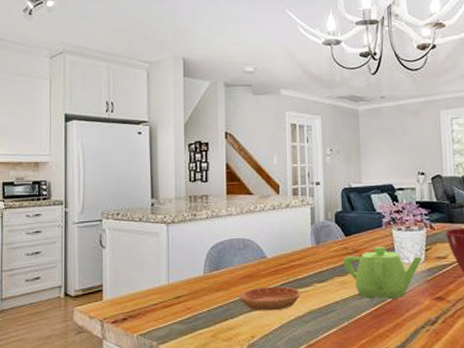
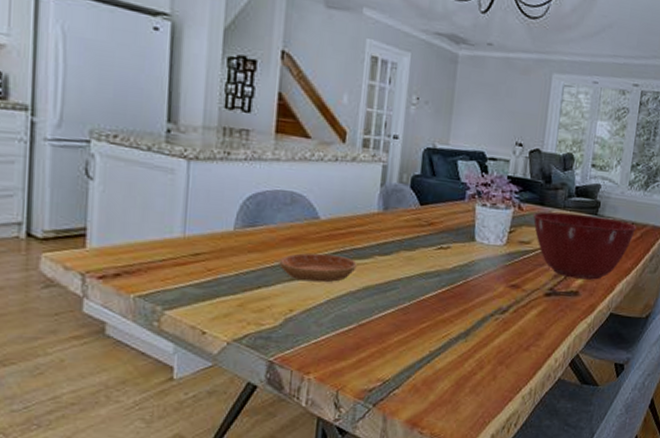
teapot: present [343,247,423,300] -> none [412,222,504,283]

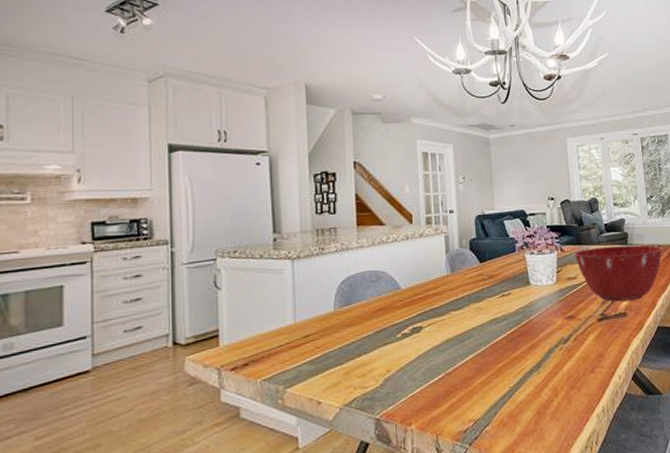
saucer: present [279,253,357,283] -> none [373,316,437,344]

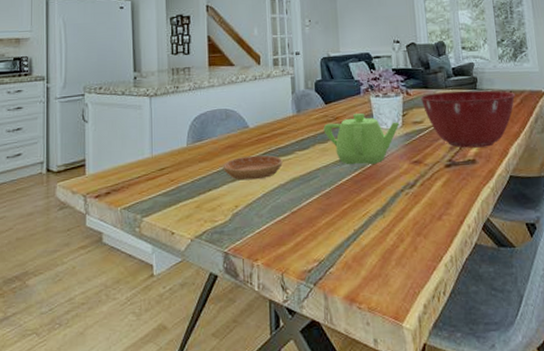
saucer: none [373,316,437,344] -> present [222,155,283,181]
teapot: none [478,271,554,323] -> present [323,113,400,165]

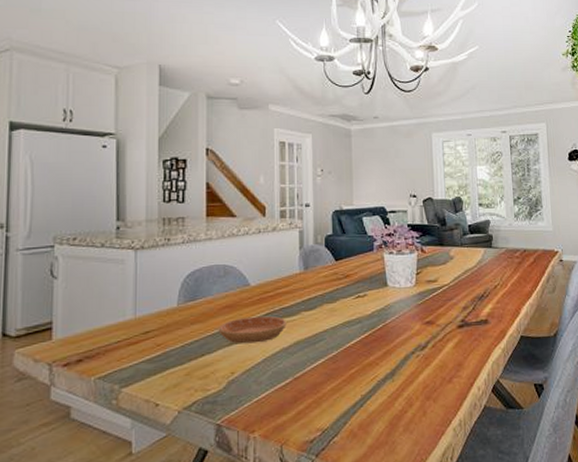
teapot: present [323,113,400,165] -> none [332,271,413,327]
mixing bowl: present [420,90,516,148] -> none [435,248,529,308]

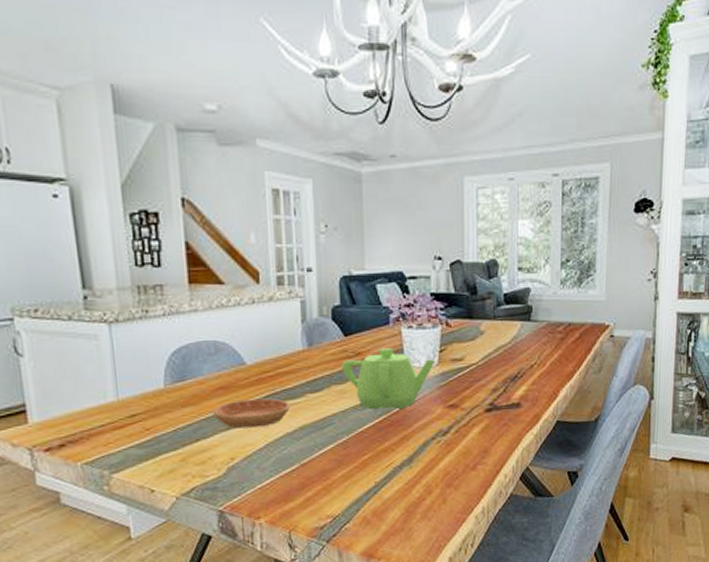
teapot: none [332,271,413,327] -> present [341,348,436,410]

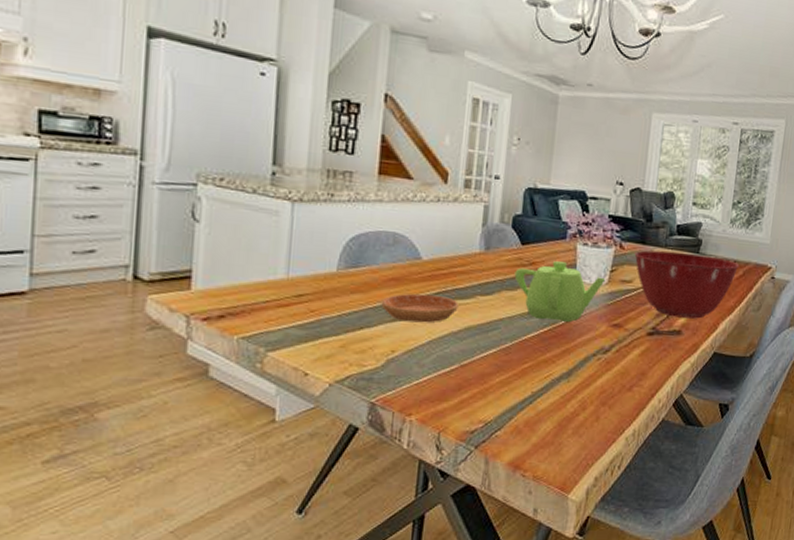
mixing bowl: none [462,321,575,390] -> present [634,250,740,319]

